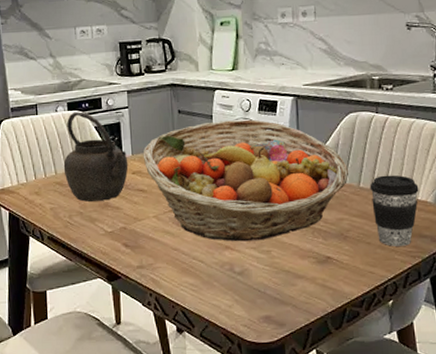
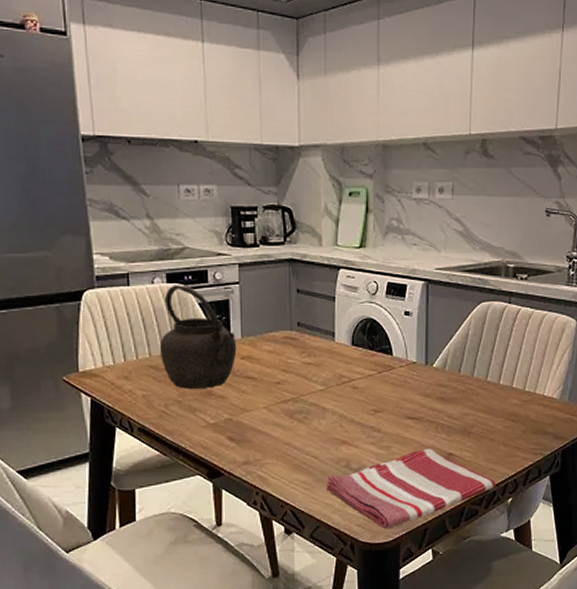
fruit basket: present [143,119,349,242] -> none [254,303,477,437]
dish towel: none [213,253,375,330] -> present [326,449,495,529]
coffee cup: present [369,175,419,246] -> none [497,369,546,443]

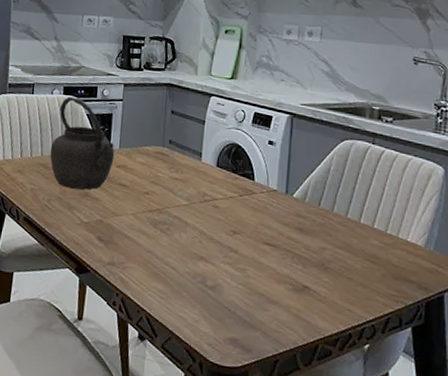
dish towel: present [326,449,495,529] -> none [181,277,352,354]

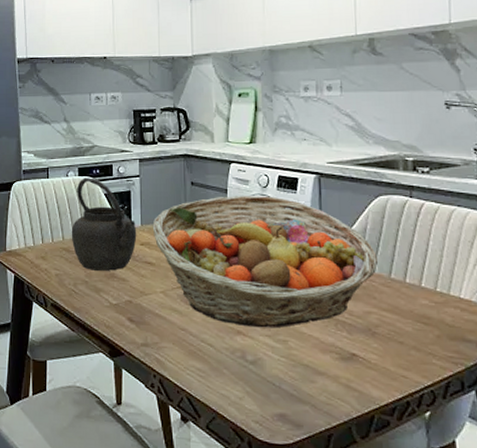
fruit basket: none [130,127,338,257] -> present [152,196,379,329]

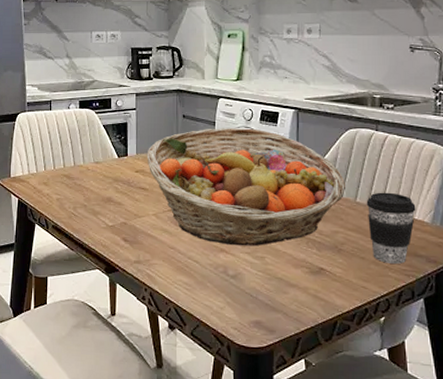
kettle: present [71,178,137,271] -> none [71,110,132,196]
coffee cup: none [402,267,461,350] -> present [366,192,416,264]

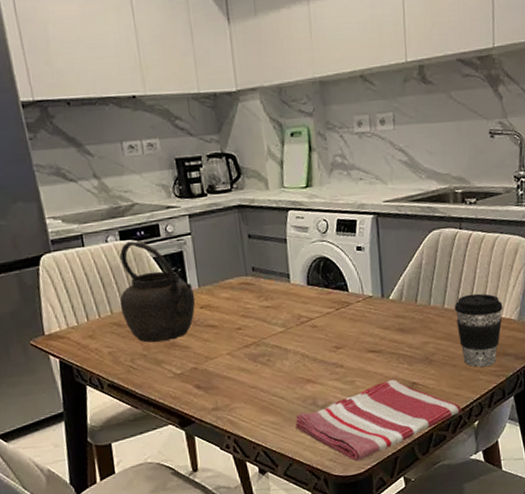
kettle: none [71,110,132,196] -> present [119,240,196,343]
fruit basket: present [146,128,346,247] -> none [210,241,434,375]
dish towel: none [206,262,367,335] -> present [295,380,461,462]

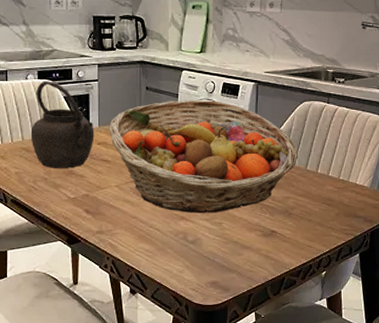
fruit basket: none [210,241,434,375] -> present [109,100,299,213]
dish towel: present [295,380,461,462] -> none [166,226,312,294]
coffee cup: present [454,293,503,367] -> none [315,160,358,224]

